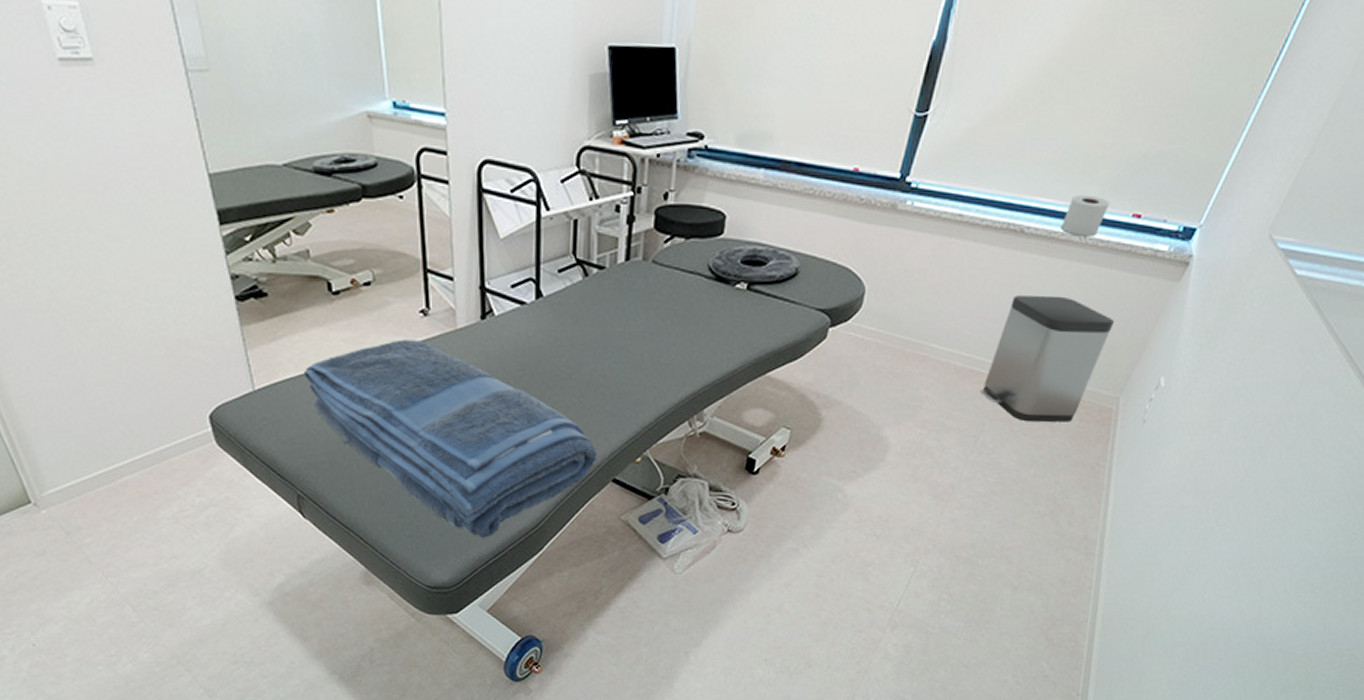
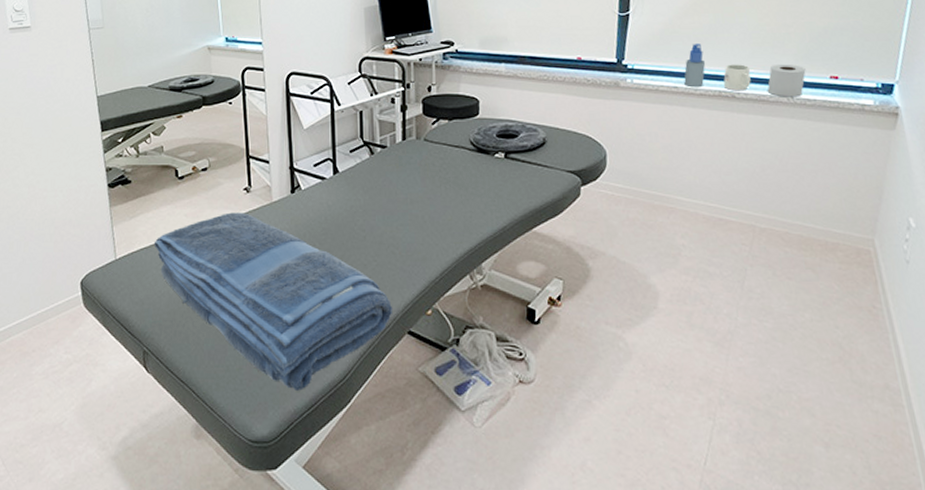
spray bottle: none [971,160,1003,217] -> present [684,42,706,88]
pedal bin: present [980,295,1115,422] -> none [733,149,845,265]
mug: none [1014,191,1049,225] -> present [723,64,751,91]

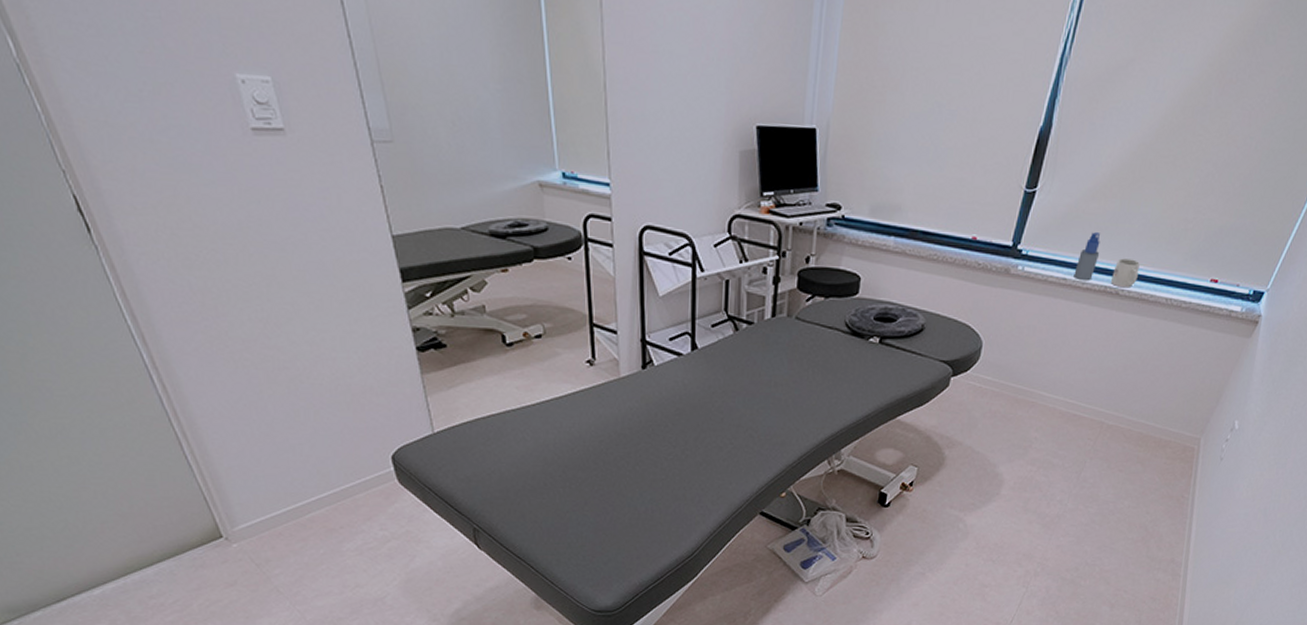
towel: present [153,212,393,391] -> none [479,387,747,566]
toilet paper roll: present [767,64,806,97] -> none [1150,263,1191,299]

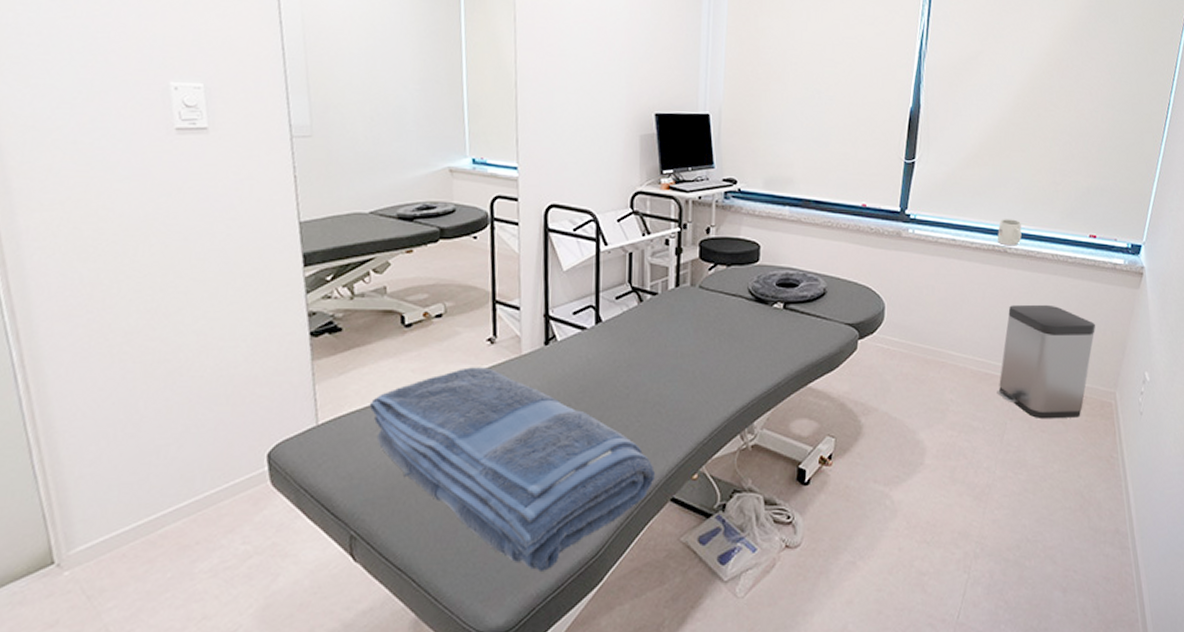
towel: none [479,387,747,566] -> present [369,367,656,571]
spray bottle: present [1074,231,1100,281] -> none [962,195,983,241]
pedal bin: none [1082,349,1196,460] -> present [997,304,1096,418]

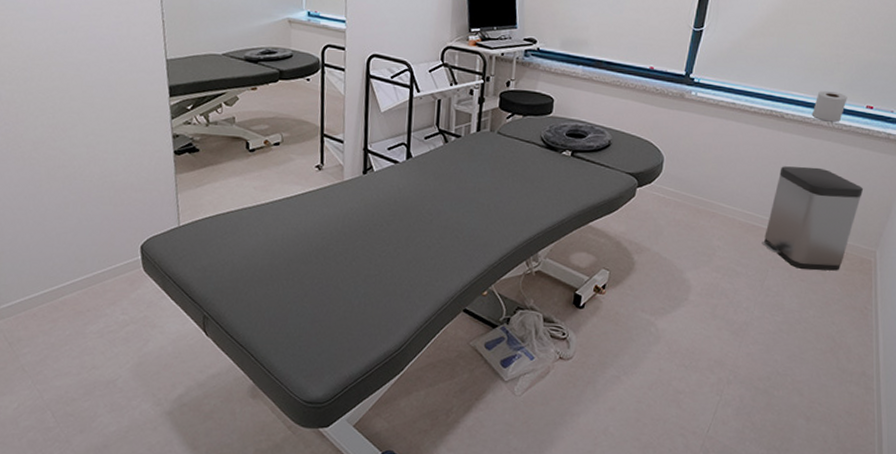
towel: present [369,367,656,571] -> none [219,188,452,358]
mug: present [997,219,1022,246] -> none [775,87,800,112]
toilet paper roll: none [1036,221,1070,254] -> present [813,91,848,122]

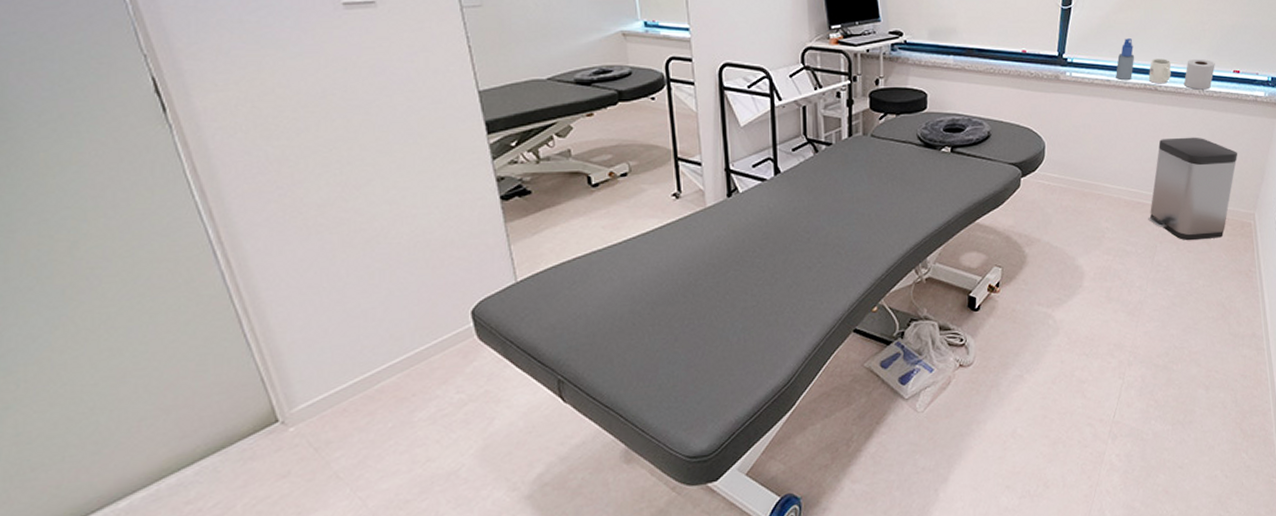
spray bottle: none [742,63,764,106] -> present [1116,37,1135,81]
mug: none [775,87,800,112] -> present [1148,59,1171,84]

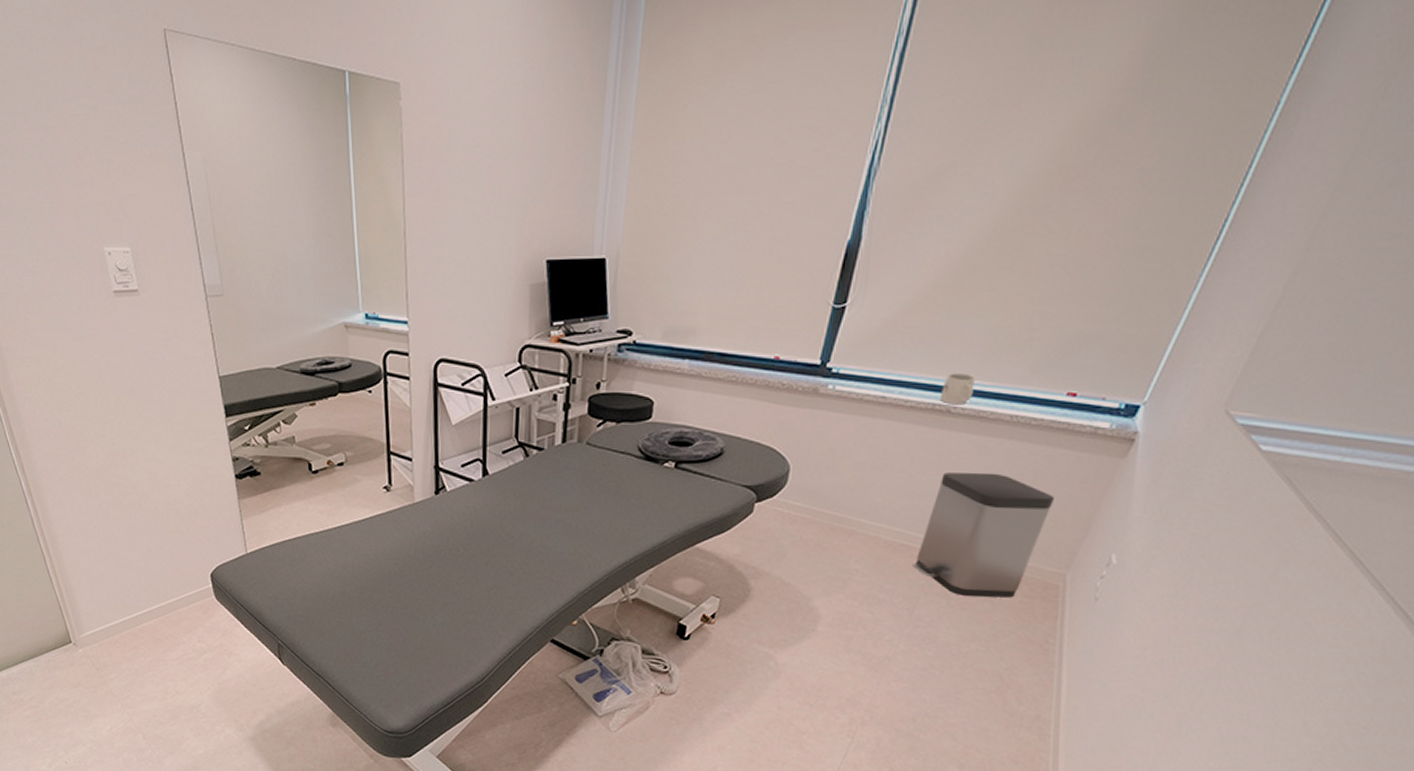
spray bottle: present [1116,37,1135,81] -> none [894,345,925,399]
toilet paper roll: present [1184,59,1215,90] -> none [990,376,1041,415]

